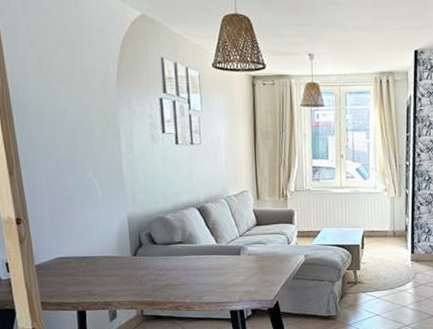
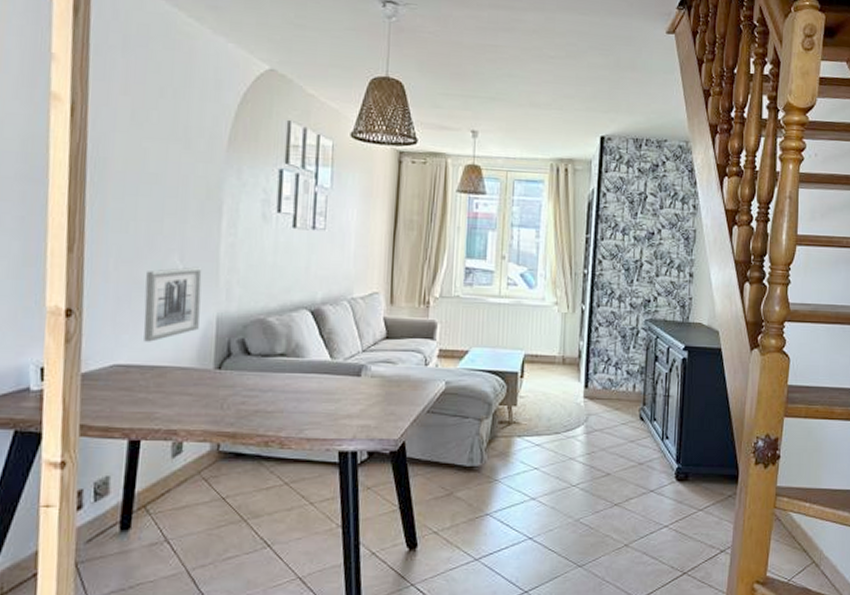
wall art: none [70,180,115,239] -> present [144,266,202,342]

